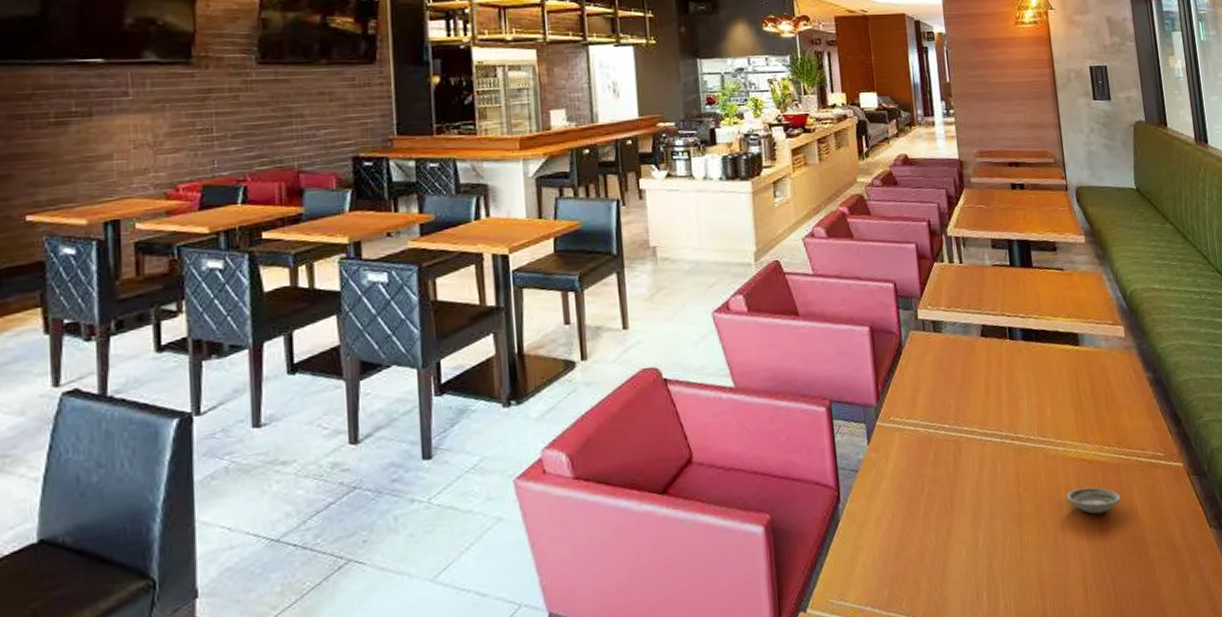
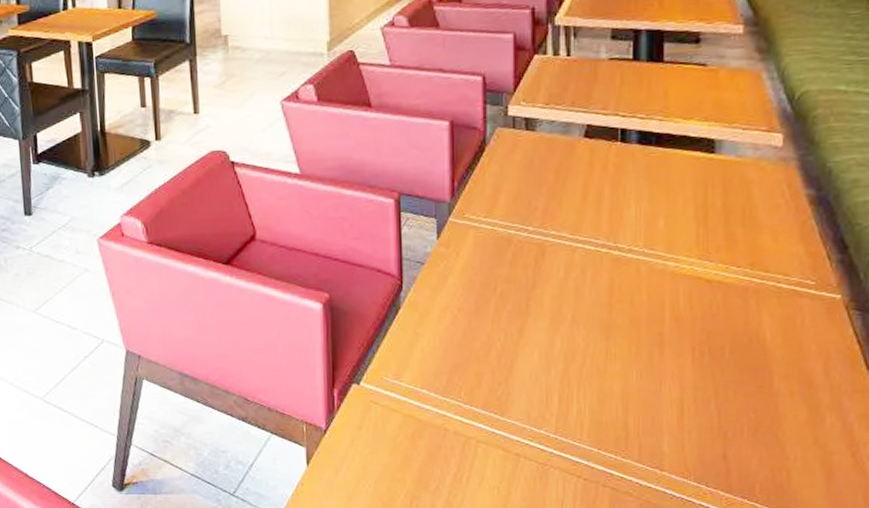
saucer: present [1066,487,1121,514] -> none [670,308,745,337]

